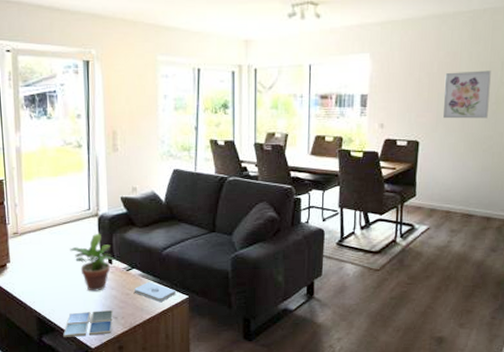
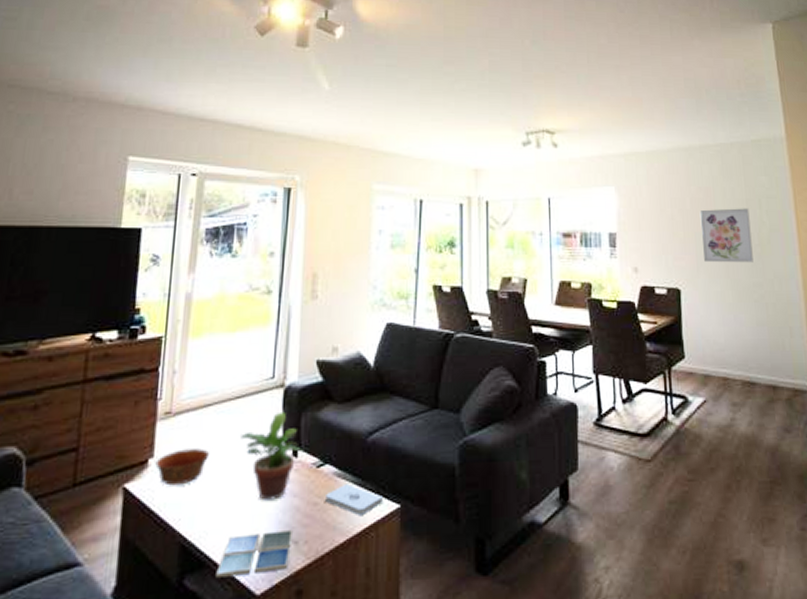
bowl: none [12,257,50,281] -> present [155,449,210,486]

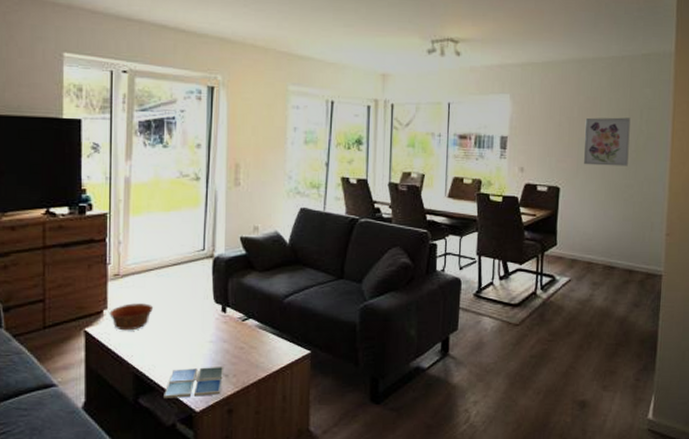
potted plant: present [241,411,304,501] -> none [178,277,231,344]
notepad: present [326,483,383,515] -> none [250,333,296,357]

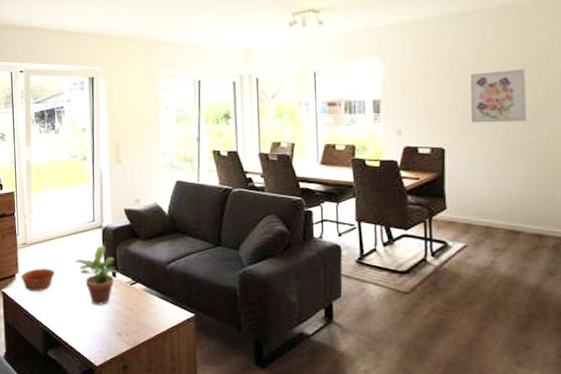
drink coaster: present [164,366,224,398] -> none [68,325,118,353]
potted plant: none [178,277,231,344] -> present [75,245,121,305]

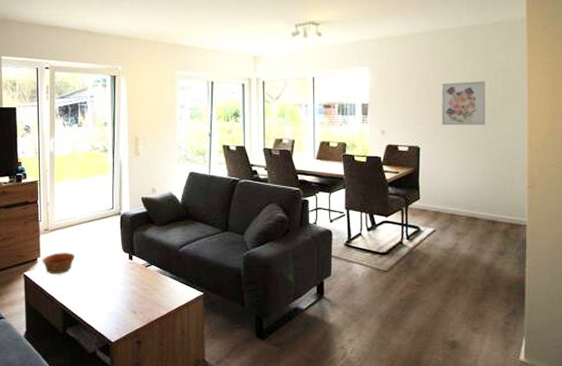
potted plant: present [75,245,121,305] -> none [94,230,137,286]

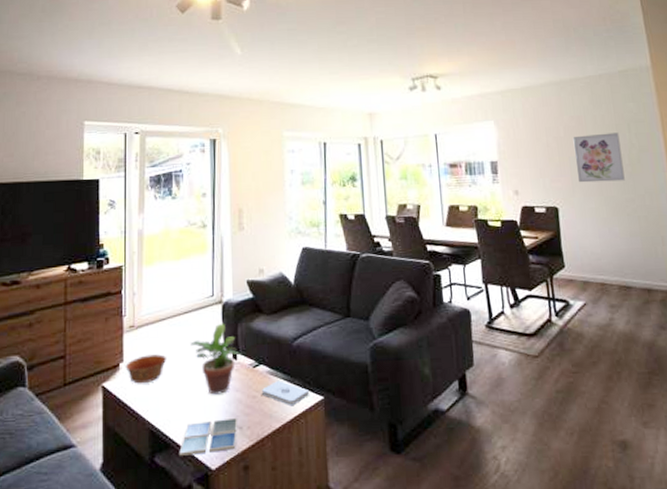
drink coaster: none [86,304,133,330] -> present [179,417,238,456]
potted plant: none [94,230,137,286] -> present [190,323,242,395]
notepad: none [153,277,191,298] -> present [262,380,309,405]

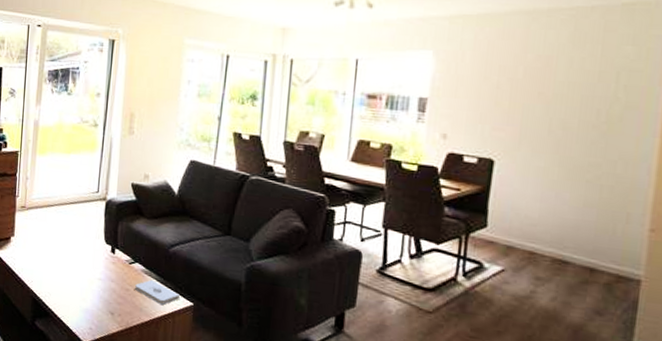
bowl: present [125,354,167,384] -> none [15,234,52,259]
drink coaster: present [179,417,238,456] -> none [56,300,111,331]
potted plant: present [190,323,242,395] -> none [74,218,120,281]
wall art: present [572,132,625,183] -> none [529,79,601,141]

